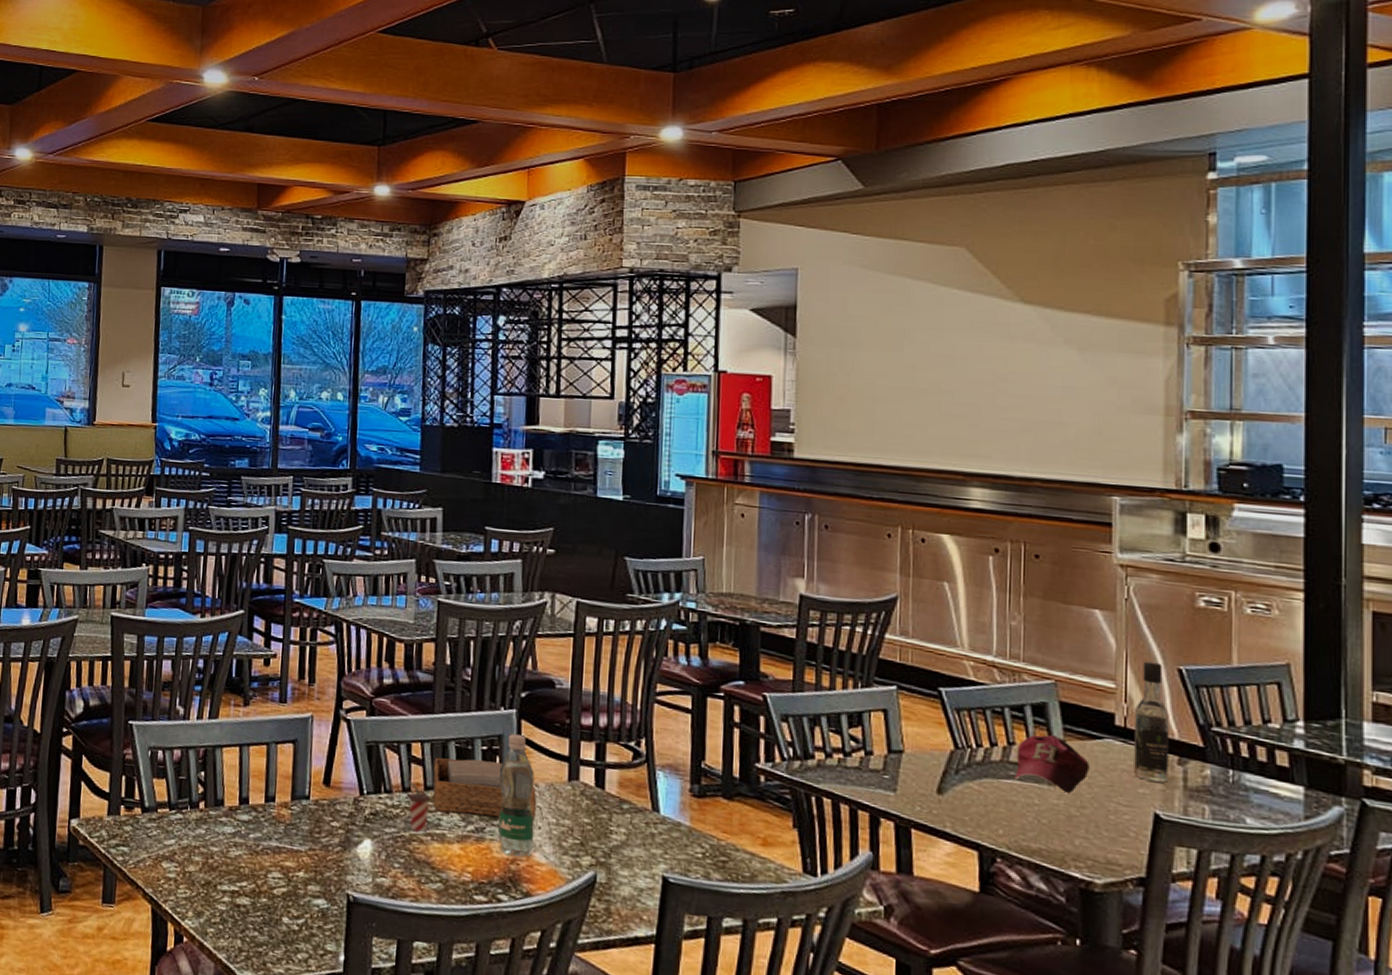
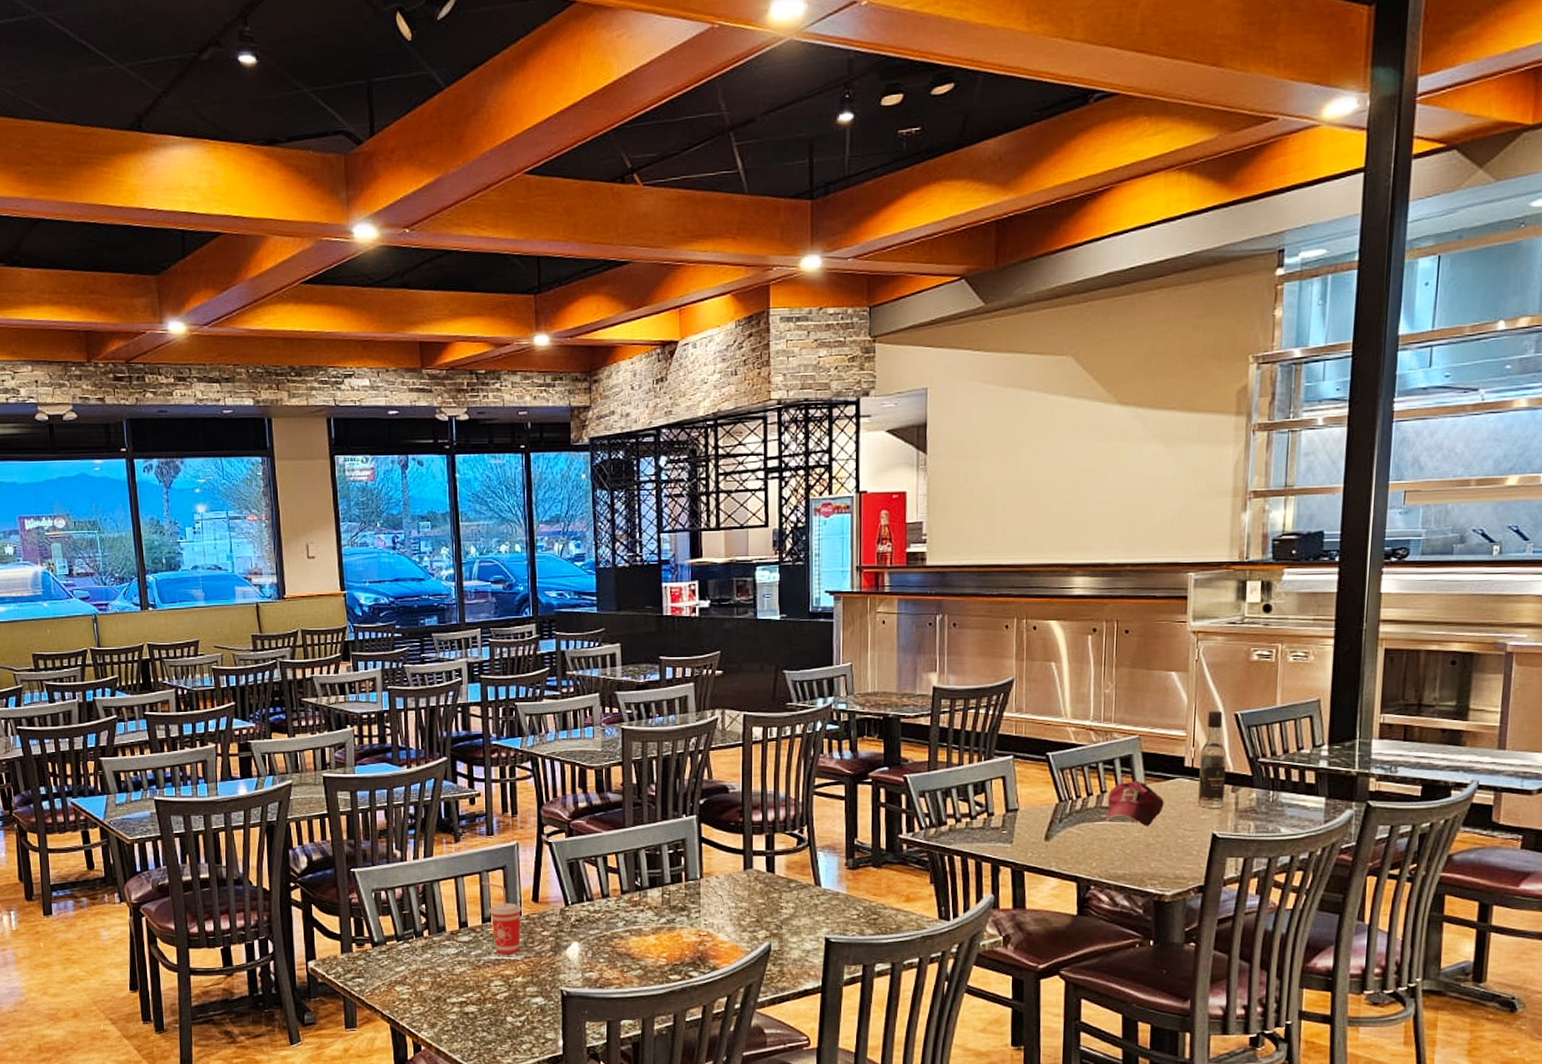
beverage cup: none [269,754,311,844] -> present [482,882,522,955]
beverage cup: present [407,781,432,833] -> none [607,888,628,931]
napkin holder: present [433,757,537,819] -> none [628,863,718,910]
bottle: present [498,734,535,859] -> none [684,837,717,941]

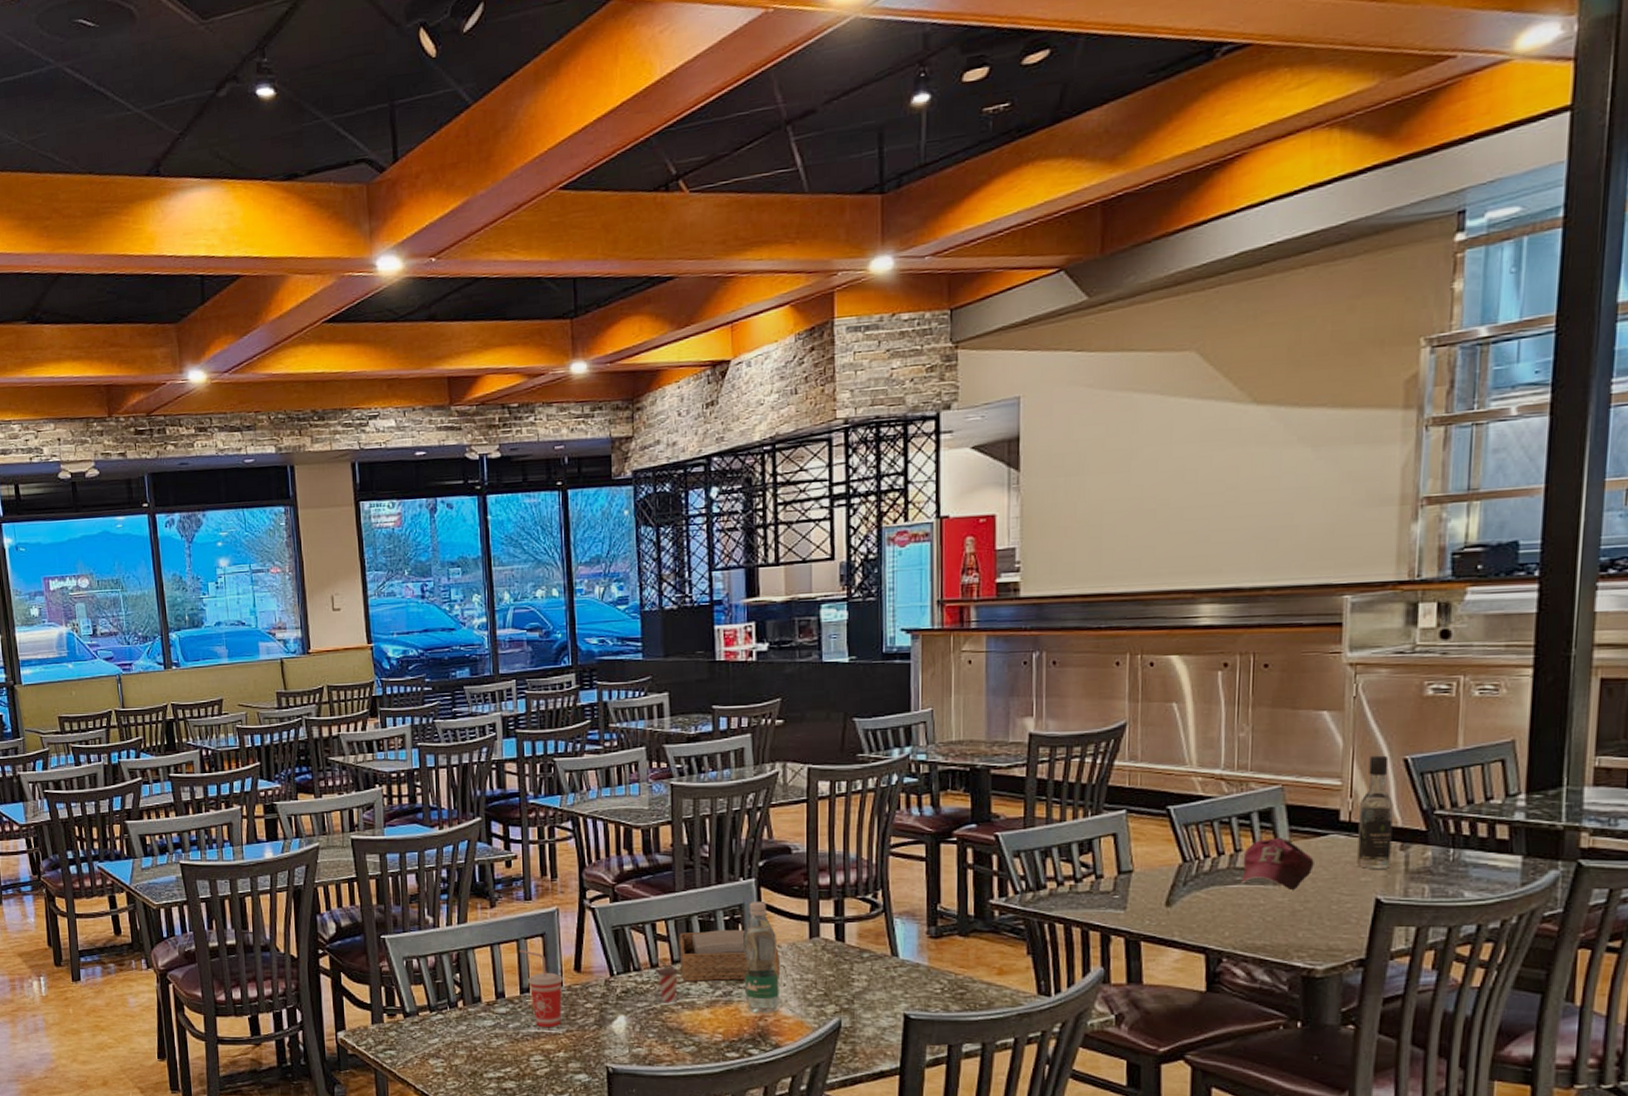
beverage cup: none [607,888,628,931] -> present [656,957,679,1003]
napkin holder: none [628,863,718,910] -> present [679,930,781,982]
bottle: none [684,837,717,941] -> present [742,902,779,1015]

